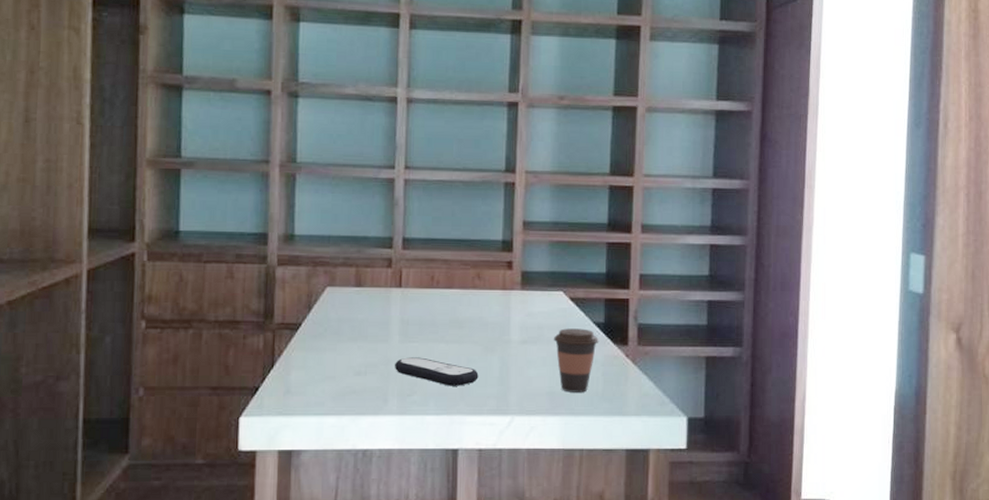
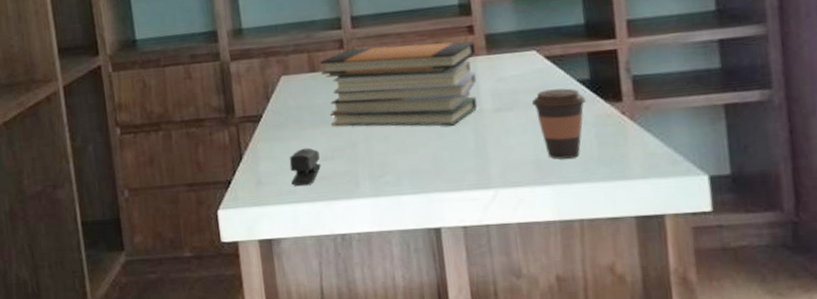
stapler: none [321,361,354,399] -> present [289,147,322,186]
book stack: none [367,269,512,352] -> present [320,41,478,127]
remote control: present [394,357,479,386] -> none [360,136,453,164]

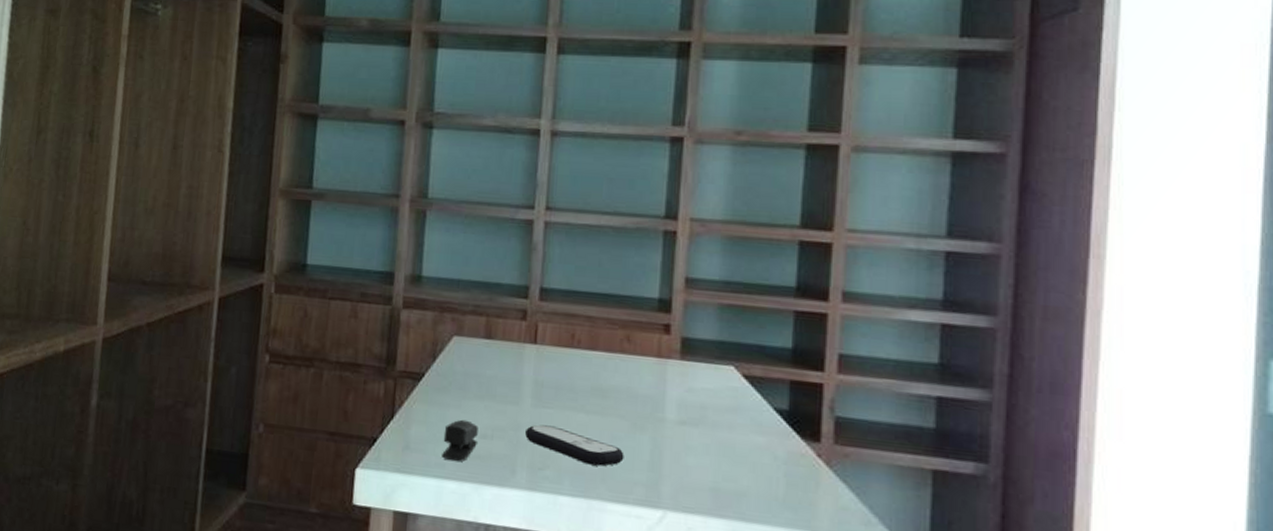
book stack: present [320,41,478,127] -> none [497,322,669,430]
remote control: none [360,136,453,164] -> present [524,424,624,467]
coffee cup: present [531,88,587,159] -> none [719,411,782,495]

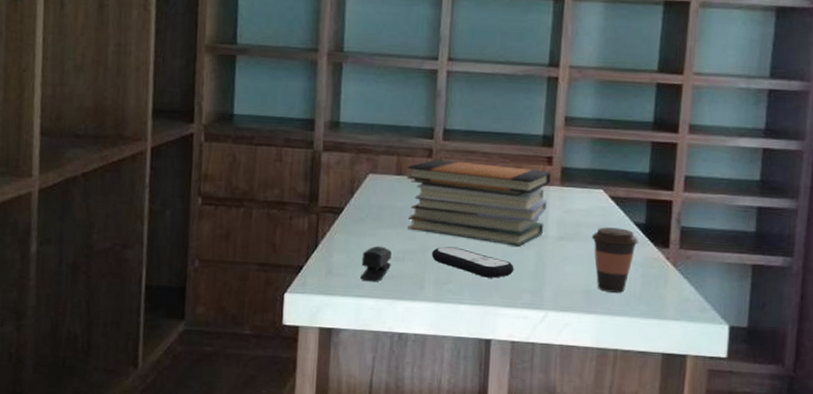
book stack: none [497,322,669,430] -> present [407,159,551,246]
coffee cup: none [719,411,782,495] -> present [591,227,639,293]

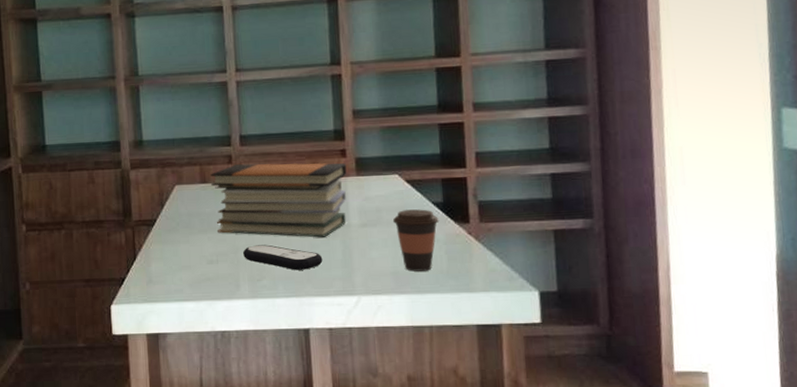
stapler: present [360,246,392,282] -> none [178,251,207,286]

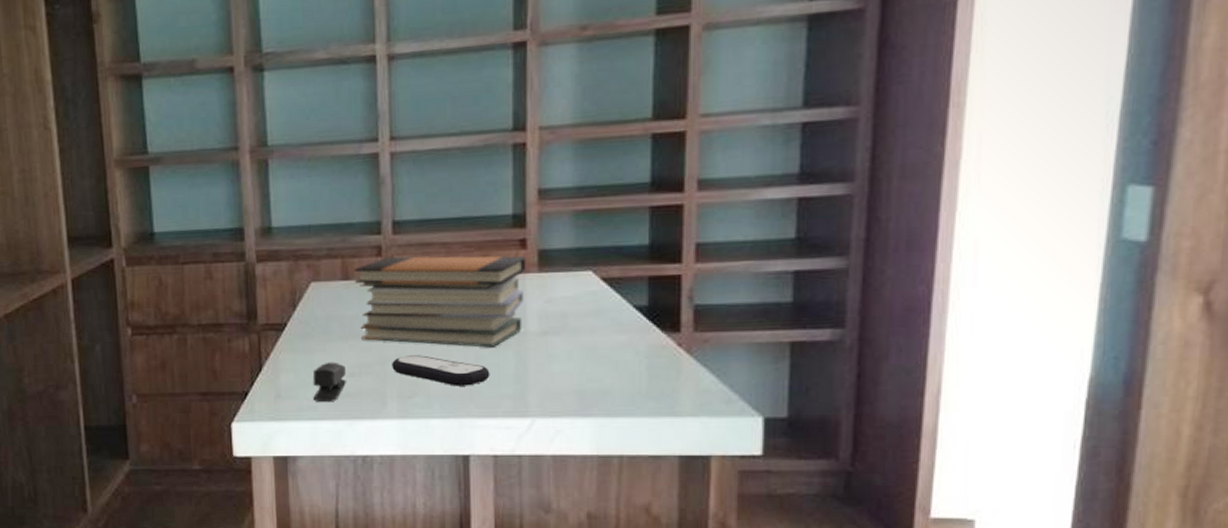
stapler: none [178,251,207,286] -> present [312,362,347,403]
coffee cup: present [392,209,440,272] -> none [581,314,642,390]

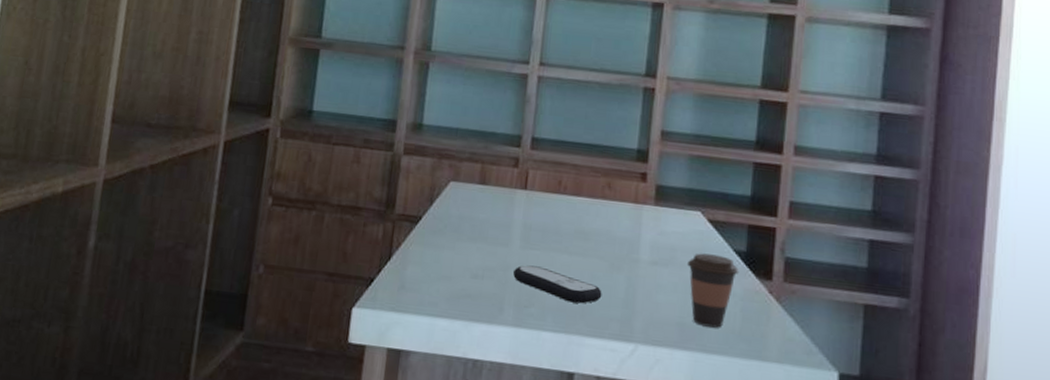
stapler: present [312,362,347,403] -> none [435,260,470,300]
book stack: present [355,256,526,347] -> none [489,169,645,270]
coffee cup: none [581,314,642,390] -> present [686,253,740,328]

